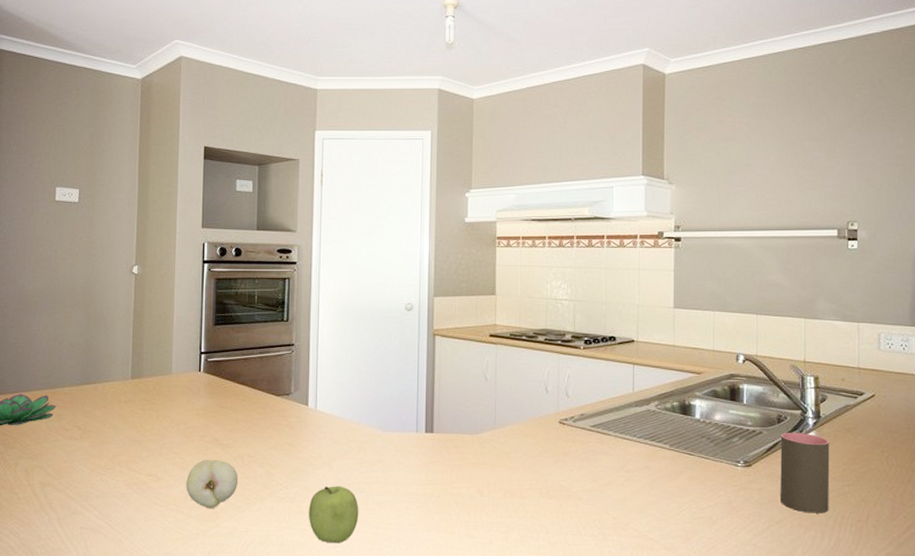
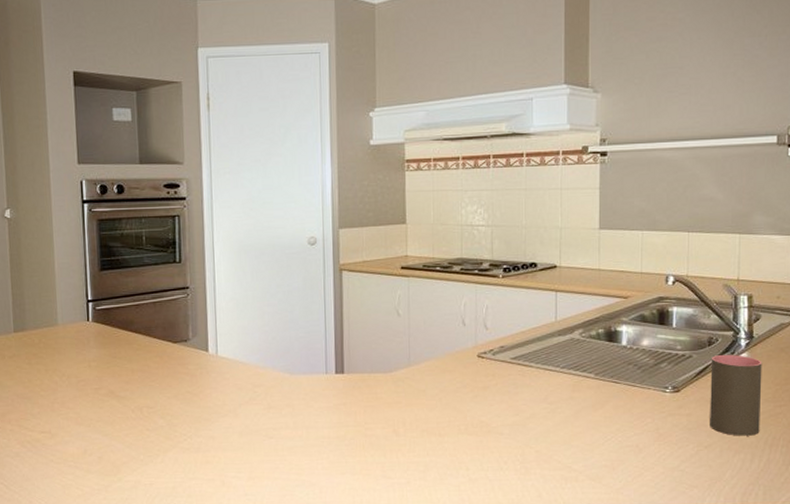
fruit: present [186,459,239,509] -> none [83,412,139,464]
fruit: present [308,486,359,544] -> none [215,433,269,492]

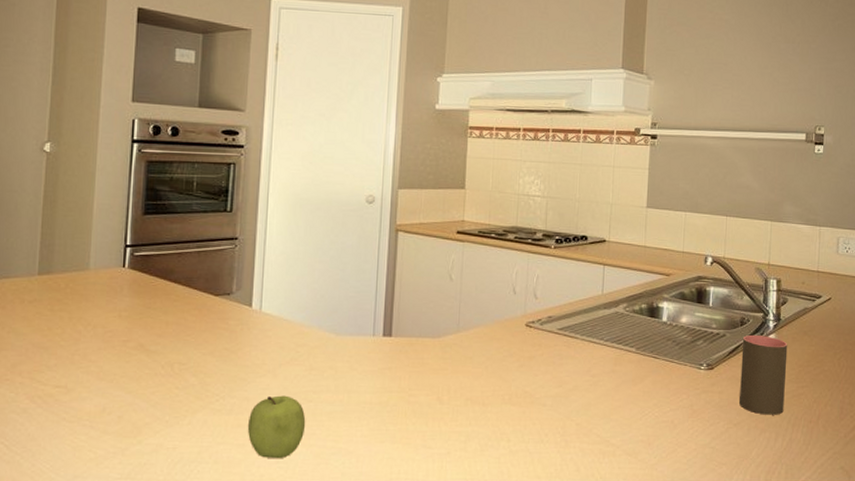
fruit: none [215,433,269,492] -> present [247,395,306,459]

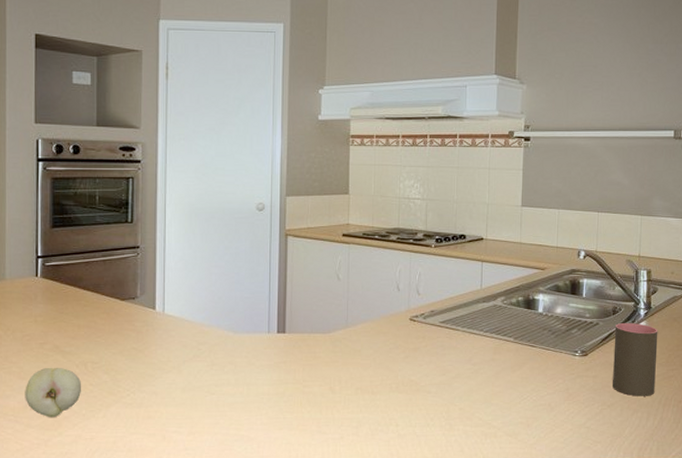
fruit: none [102,367,167,424] -> present [25,367,82,418]
fruit: present [247,395,306,459] -> none [157,389,210,447]

